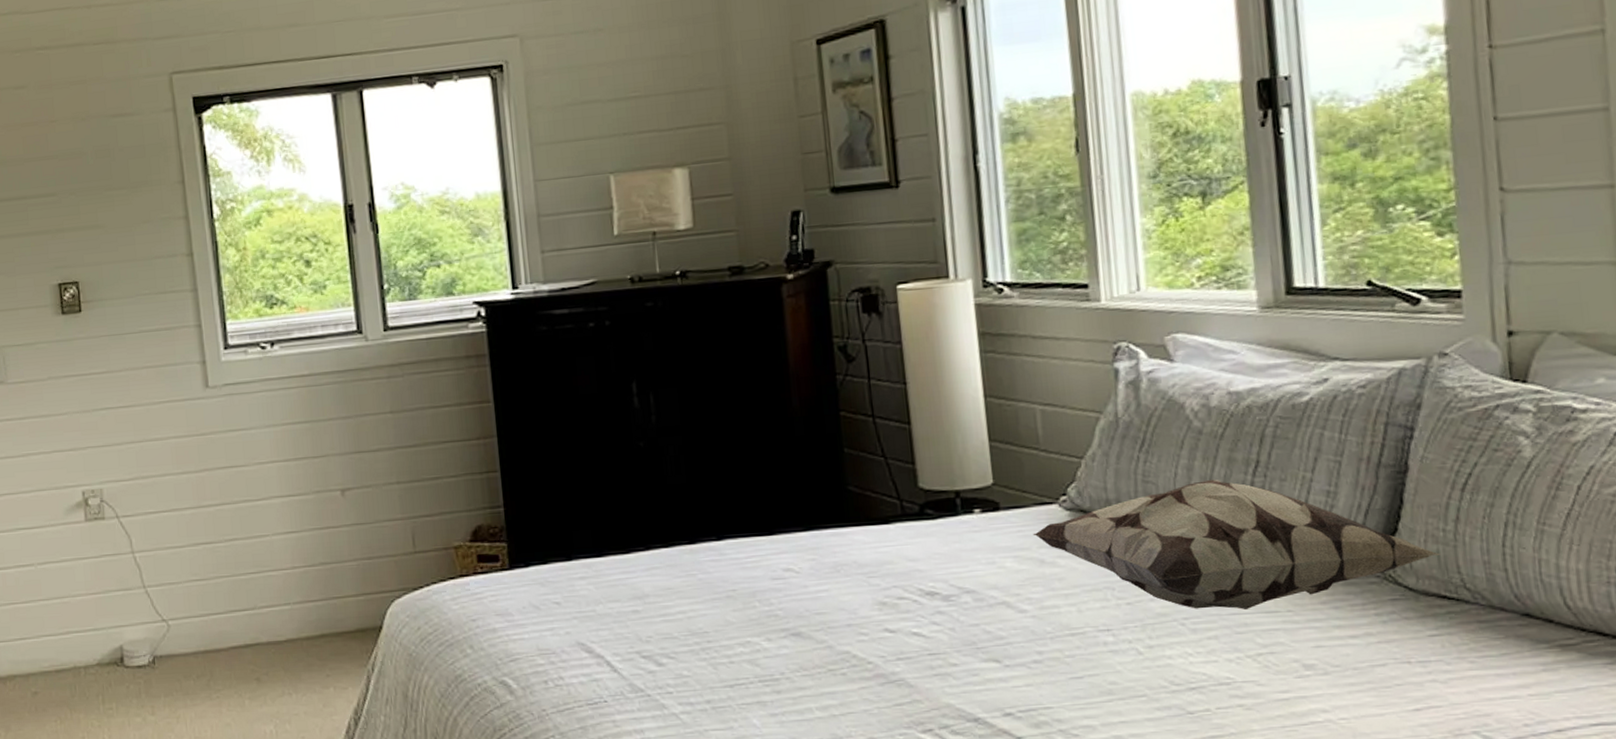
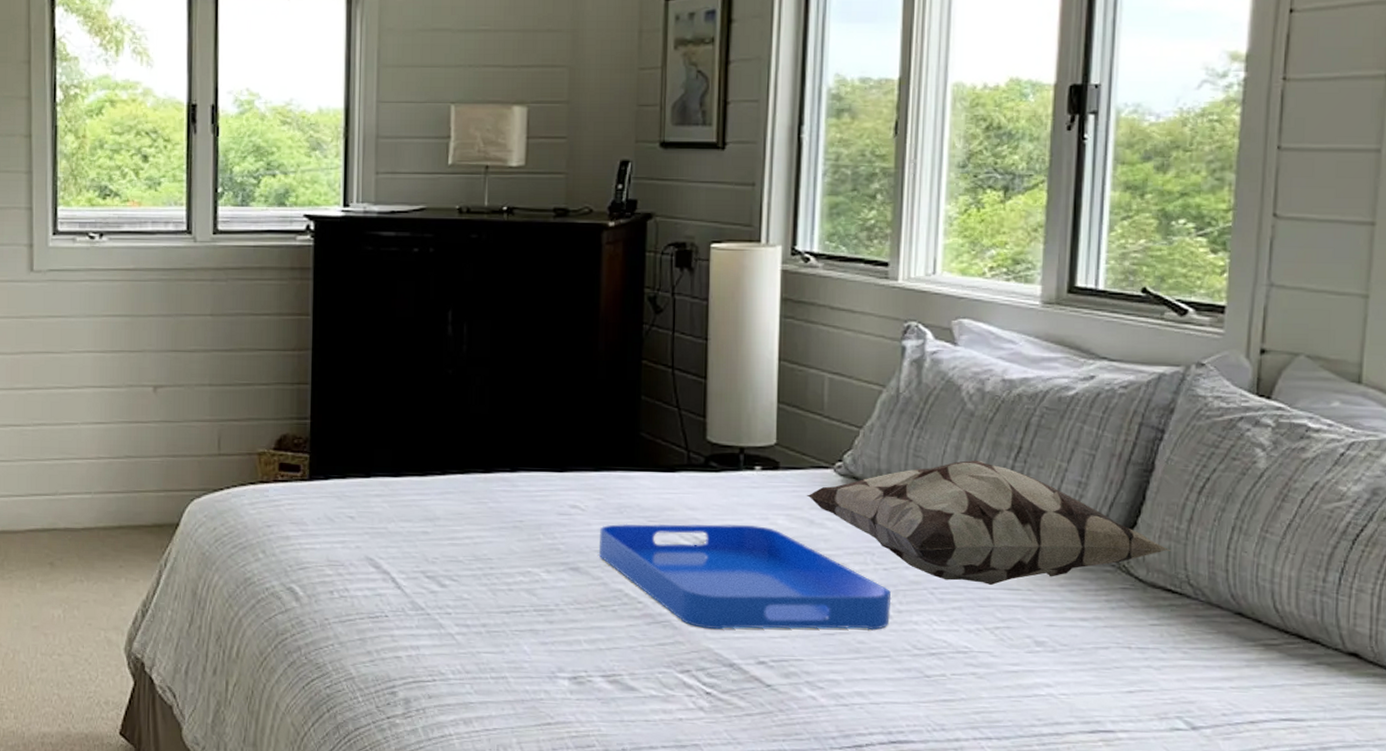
serving tray: none [818,571,1141,684] -> present [598,523,892,631]

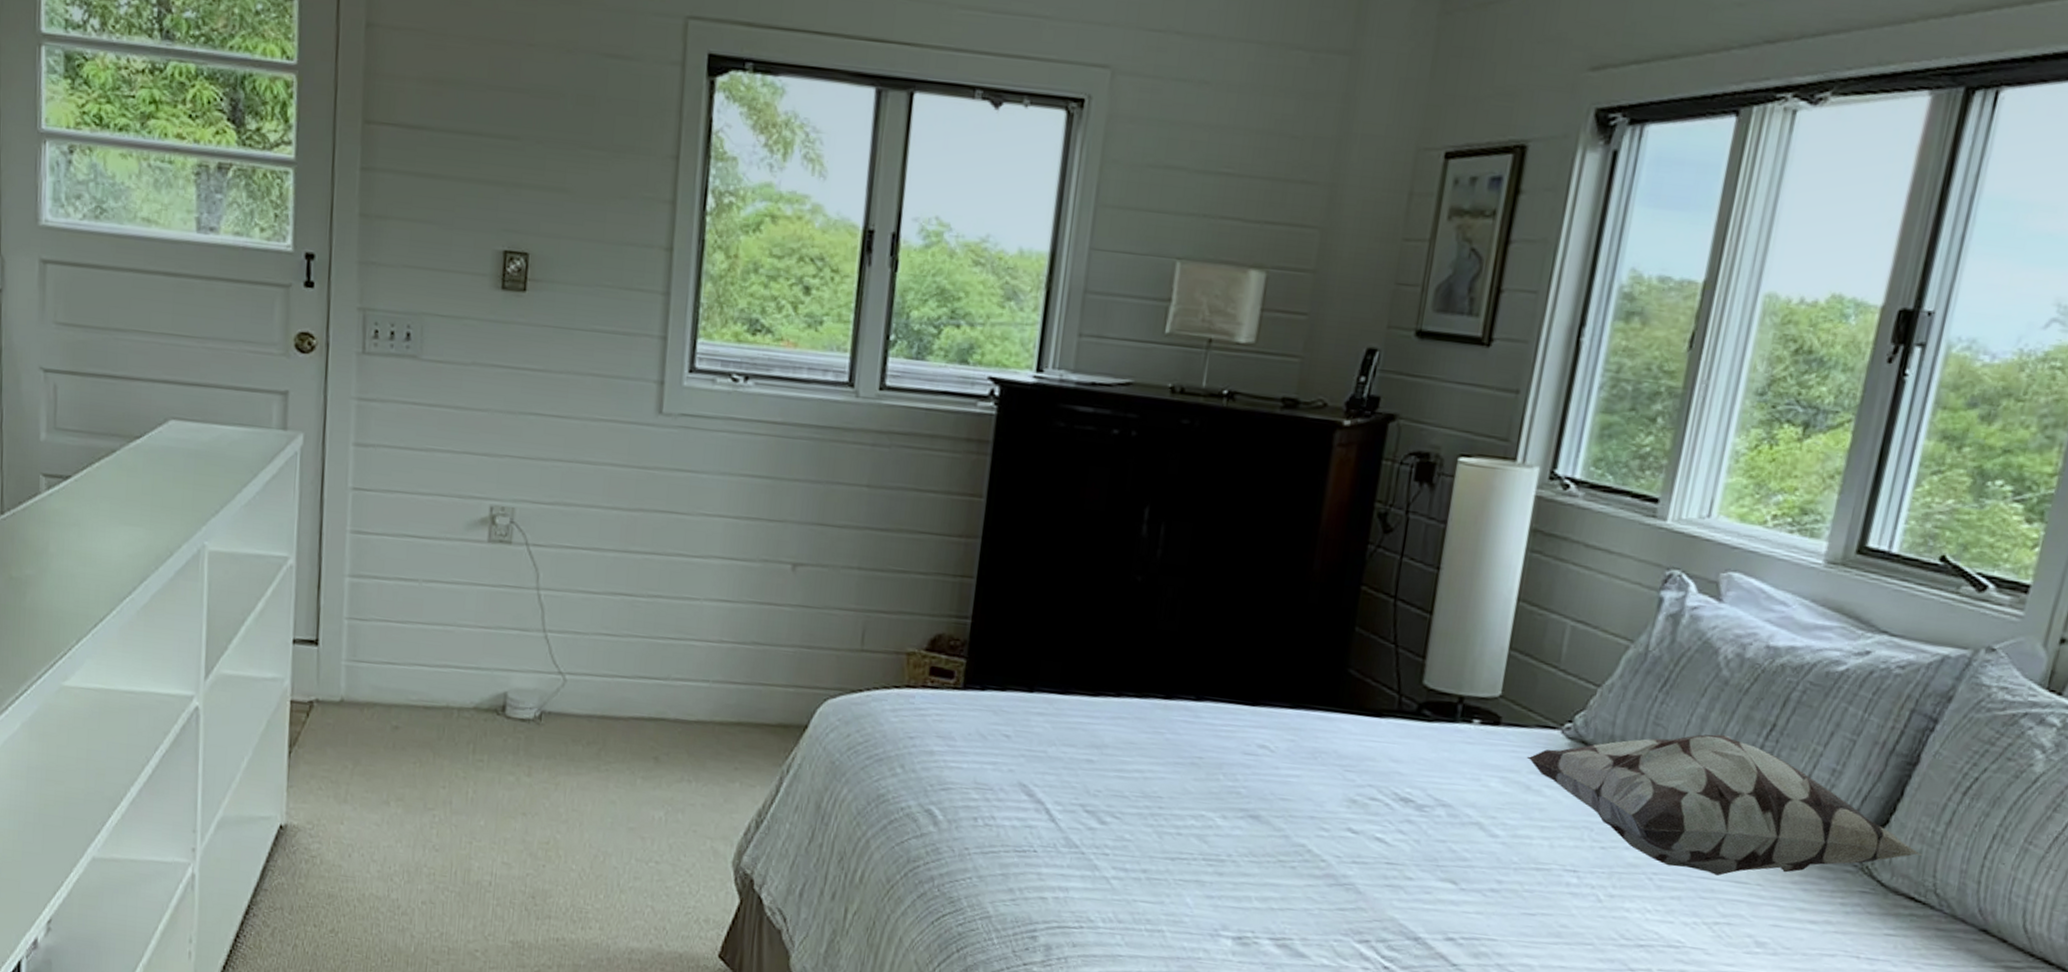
serving tray: present [598,523,892,631] -> none [1283,770,1605,914]

